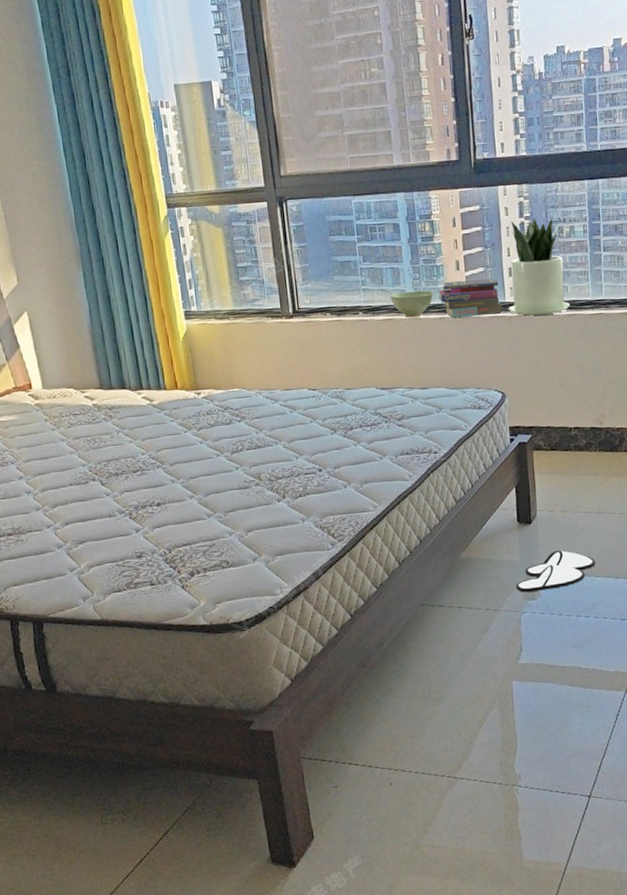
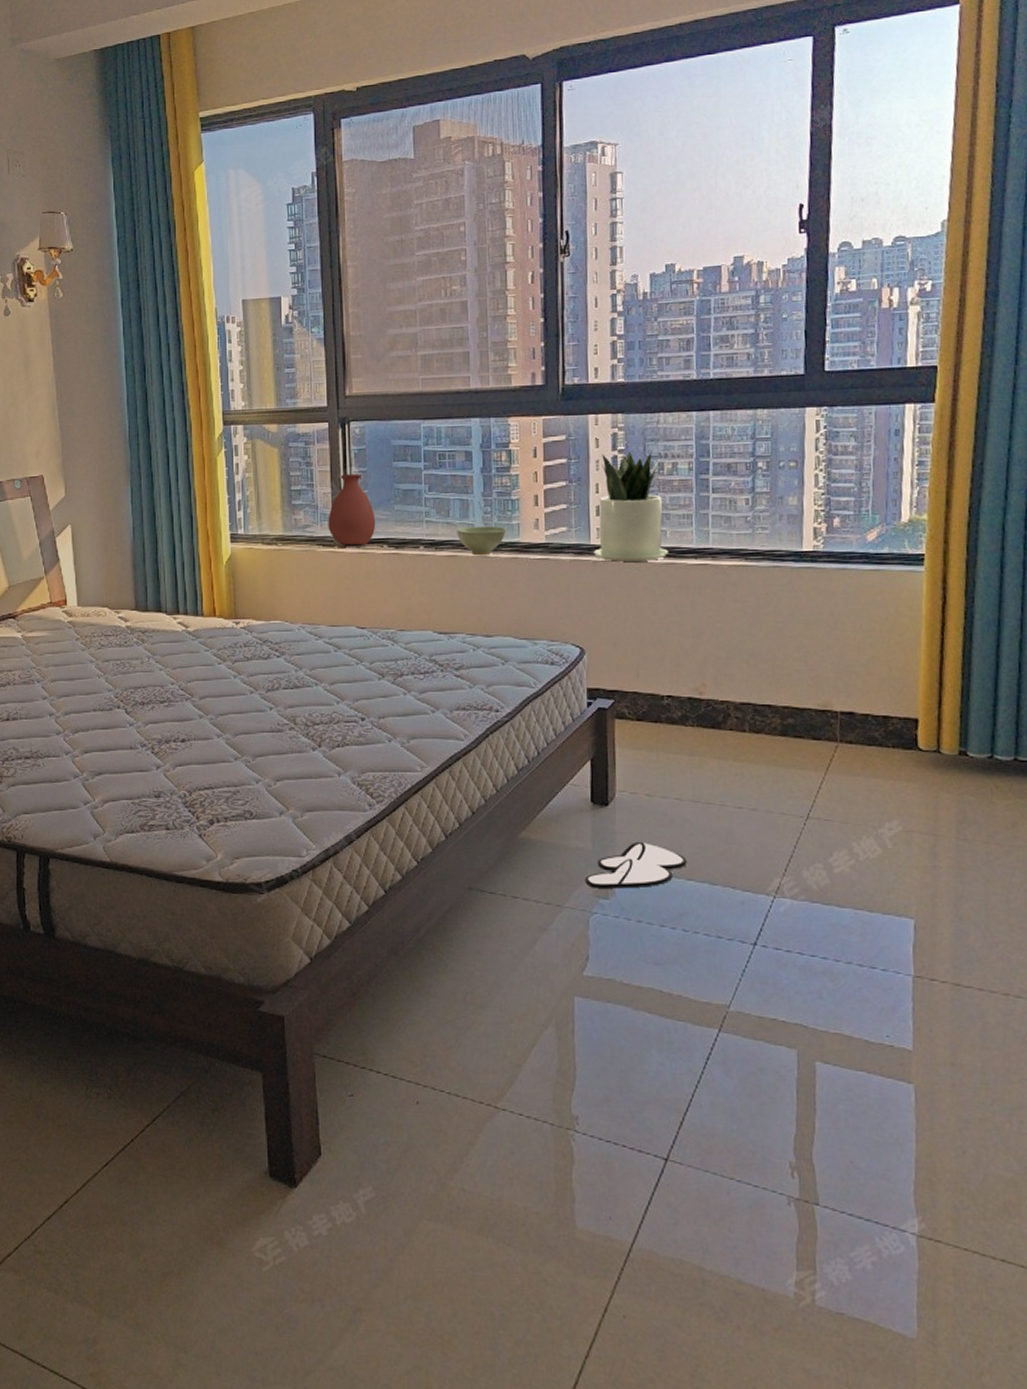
vase: none [274,249,319,317] -> present [328,474,376,547]
books: present [439,278,503,318] -> none [512,517,587,559]

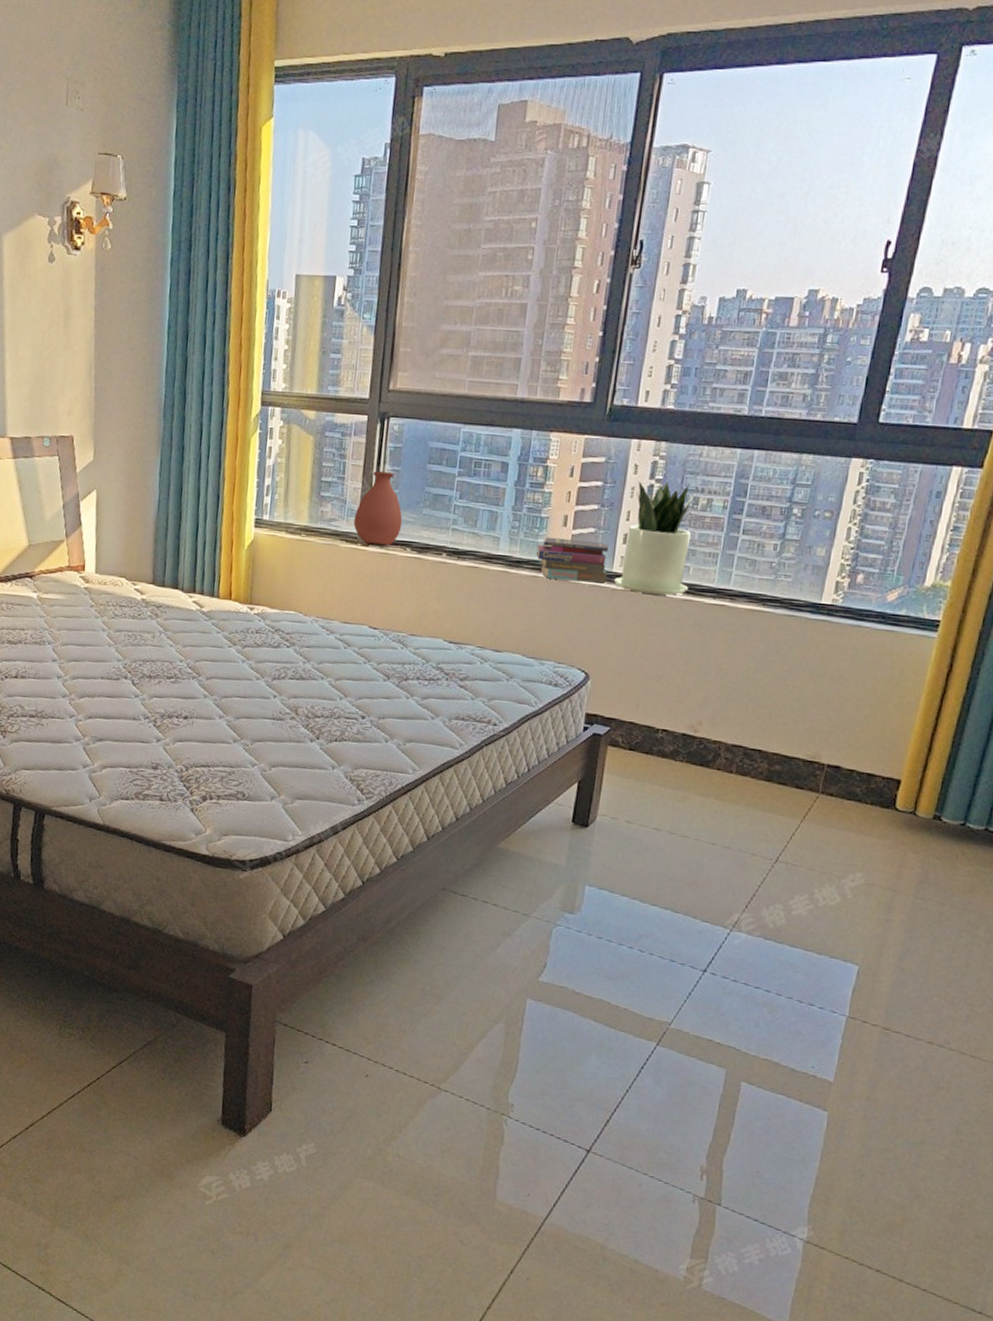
bowl: present [455,525,507,556] -> none [480,539,532,571]
books: none [512,517,587,559] -> present [536,537,609,584]
slippers: present [585,841,688,889] -> none [554,864,655,908]

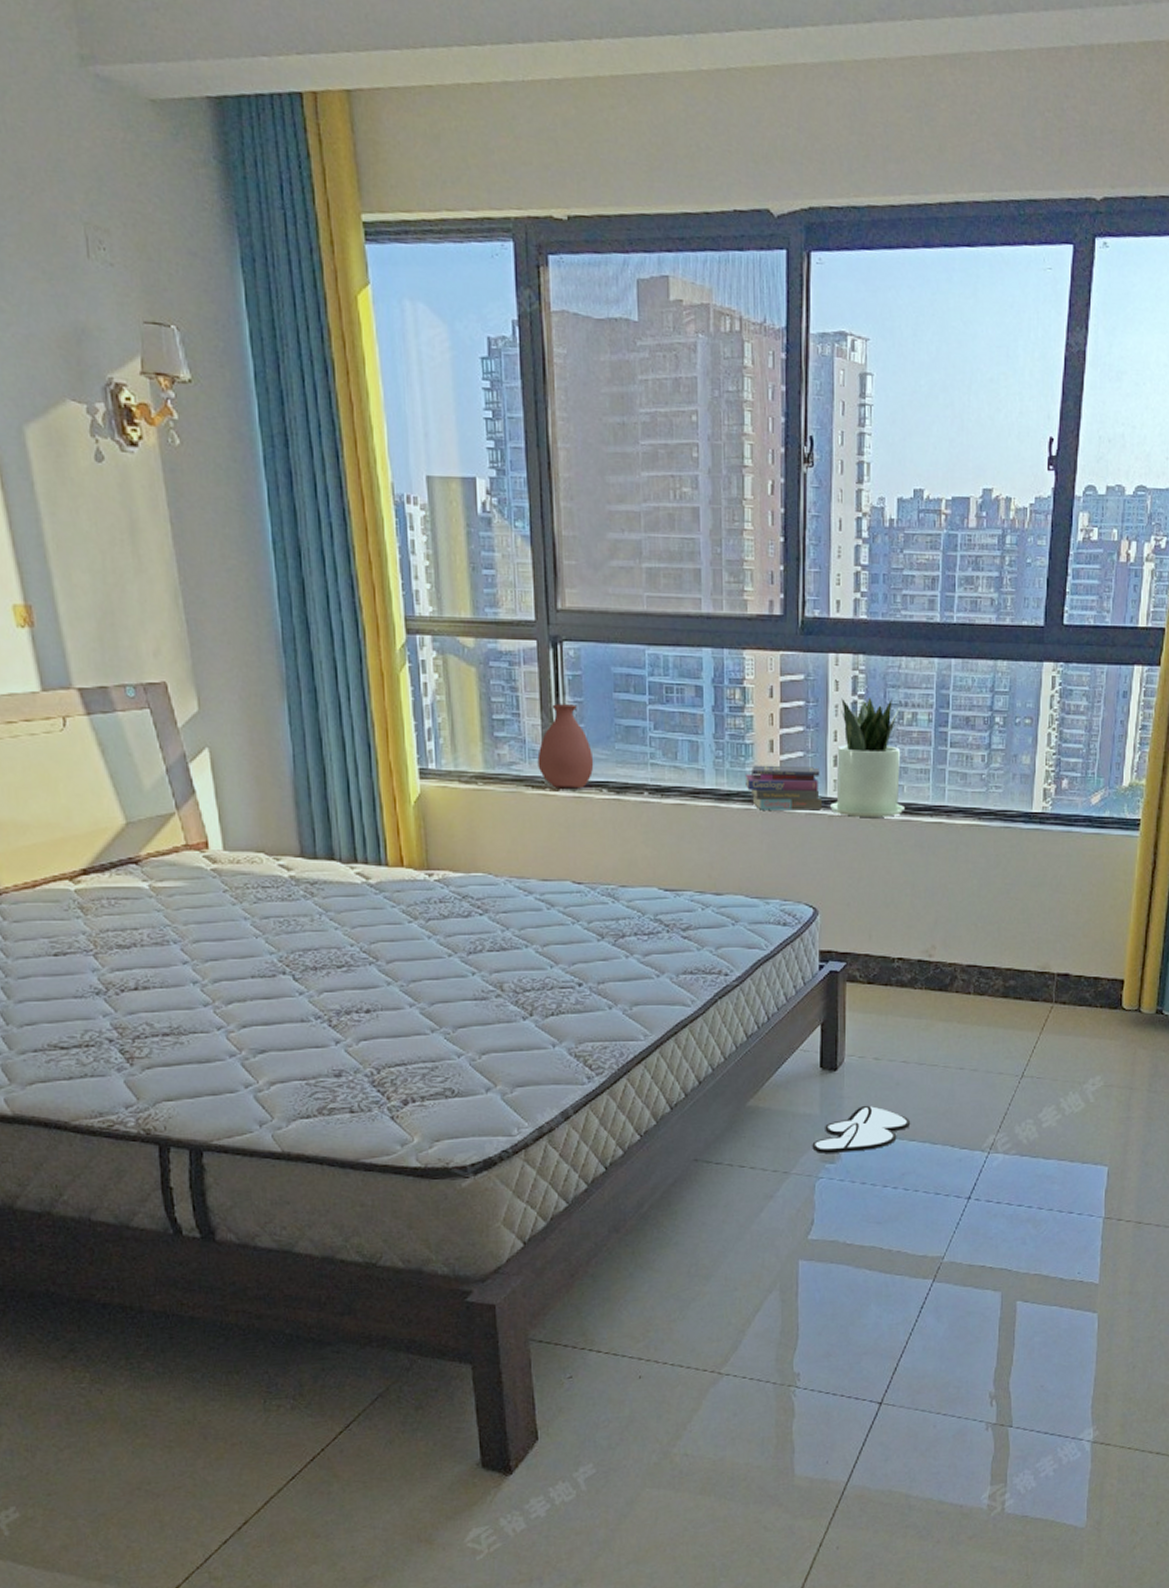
slippers: none [554,864,655,908] -> present [812,1105,911,1153]

